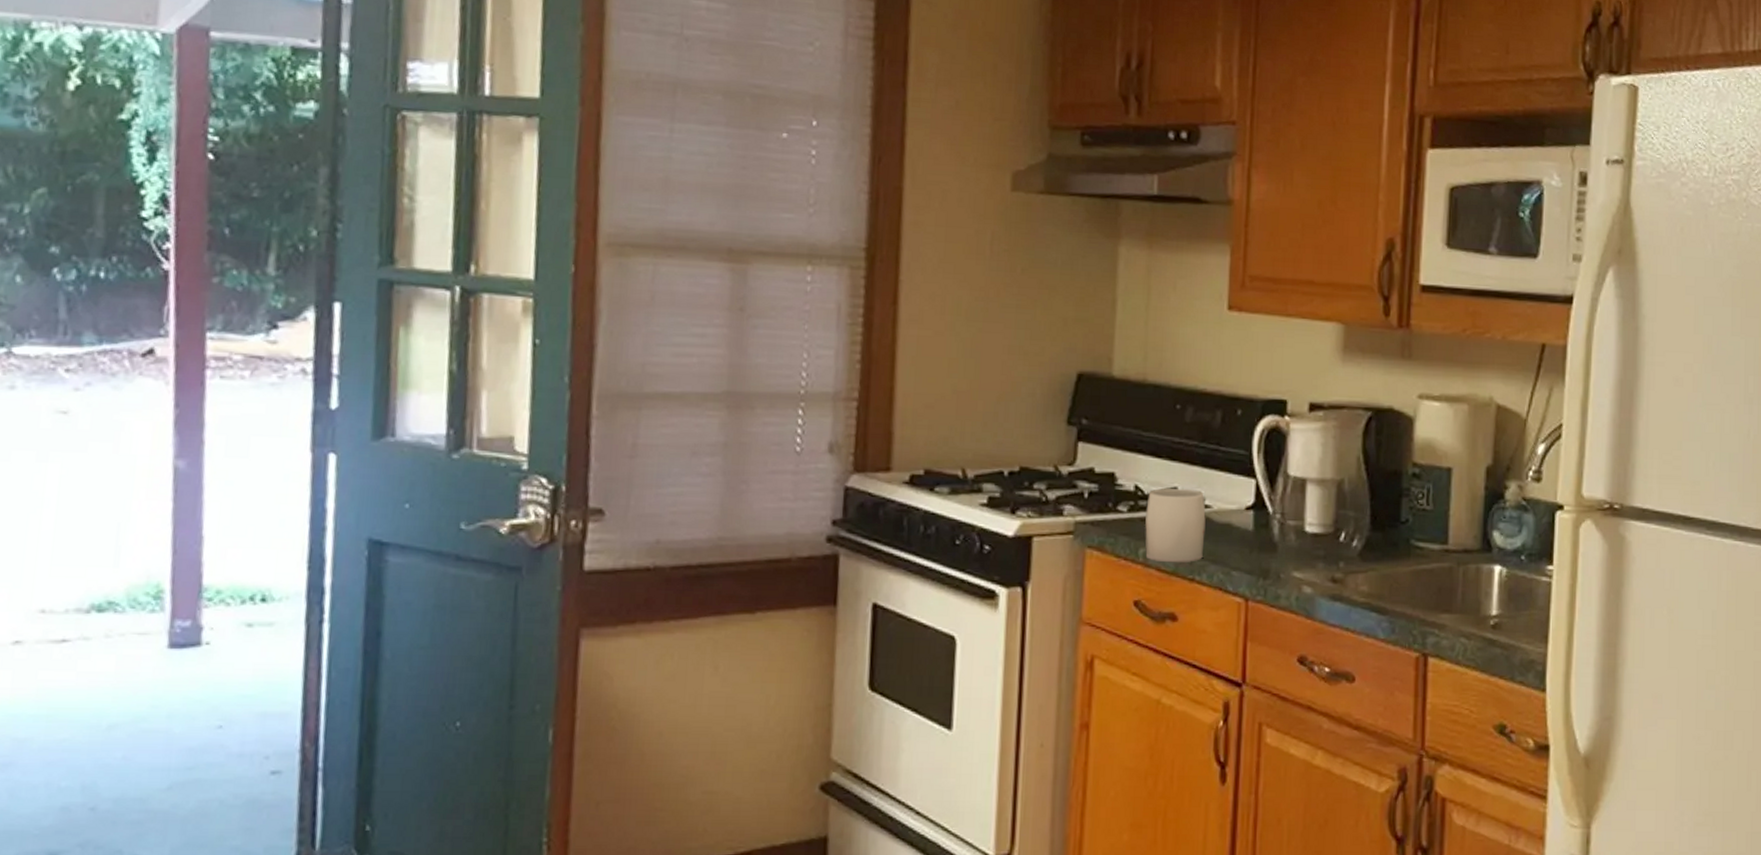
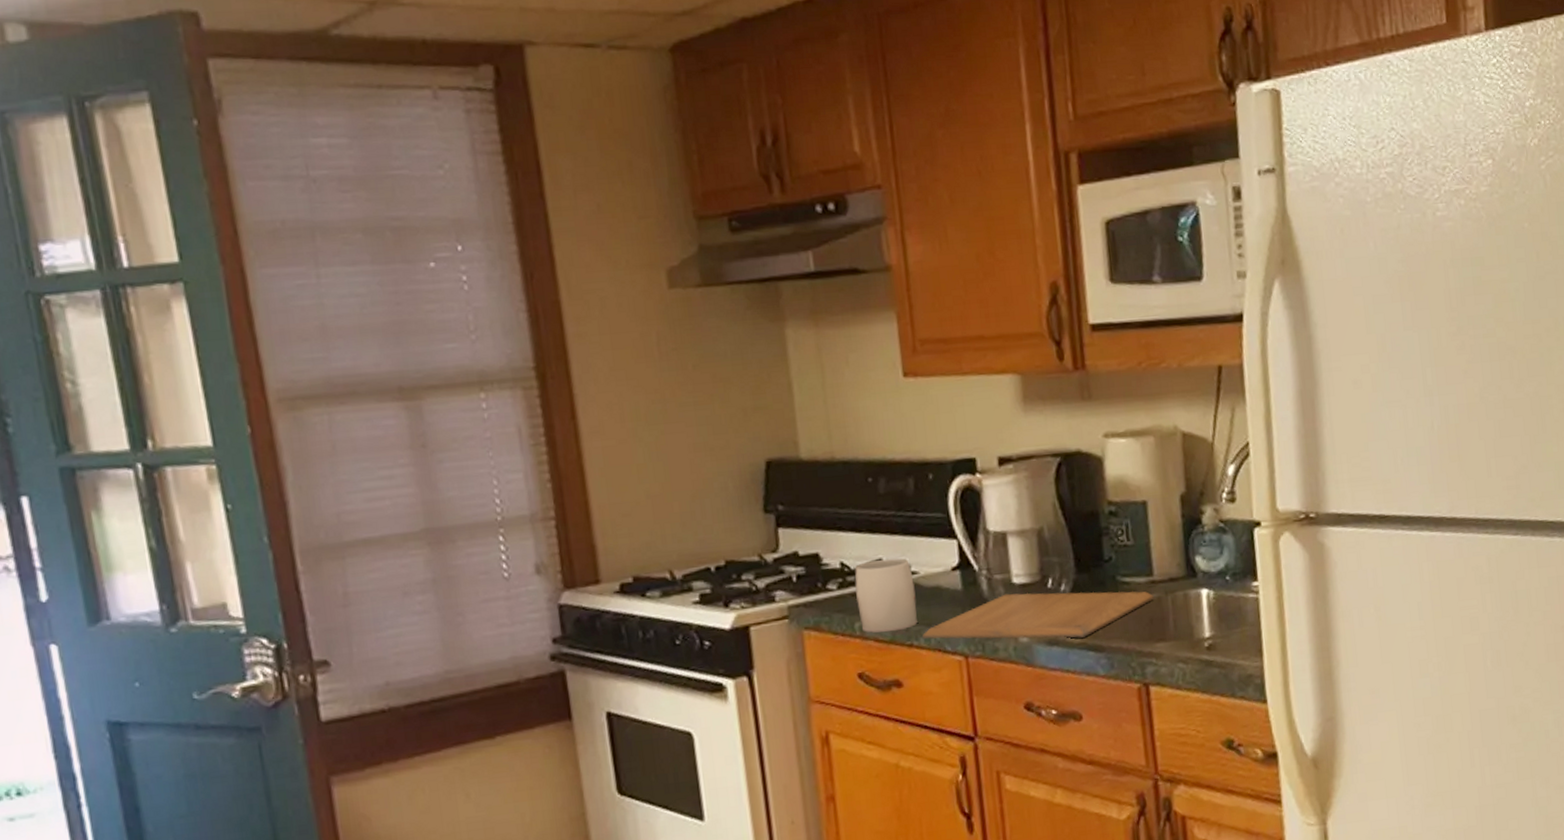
chopping board: none [1206,541,1445,597] -> present [923,591,1154,639]

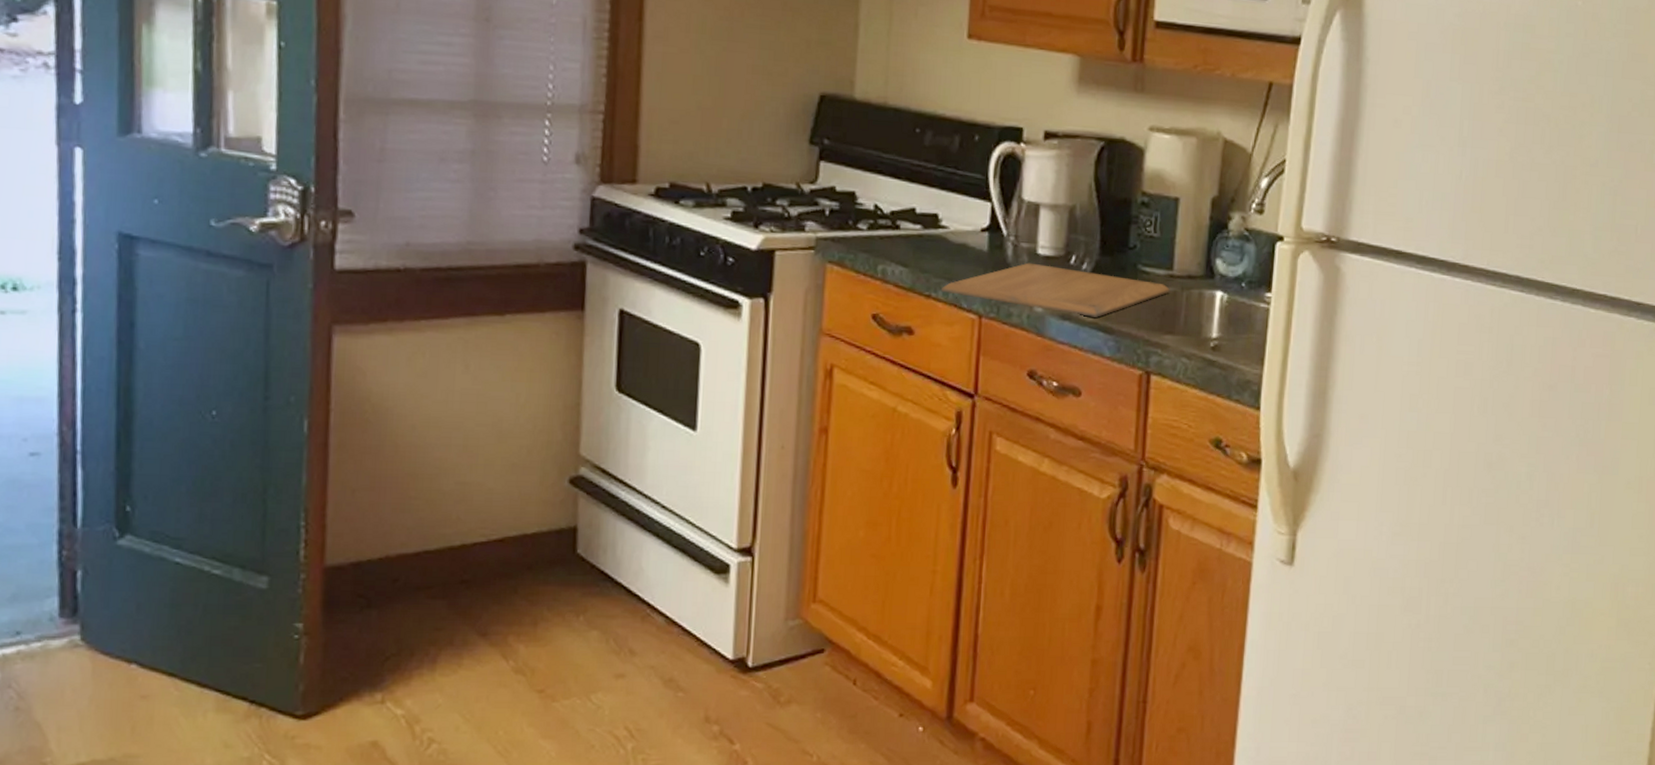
mug: present [854,558,918,634] -> none [883,208,943,281]

